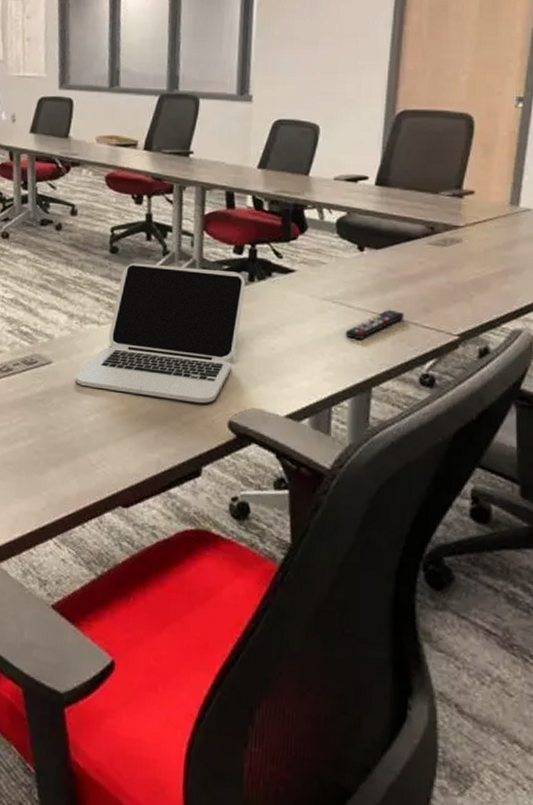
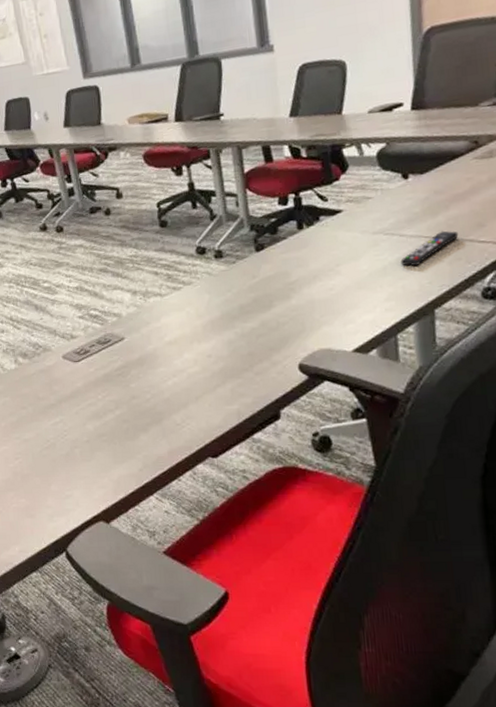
laptop: present [75,262,246,403] -> none [148,222,296,356]

